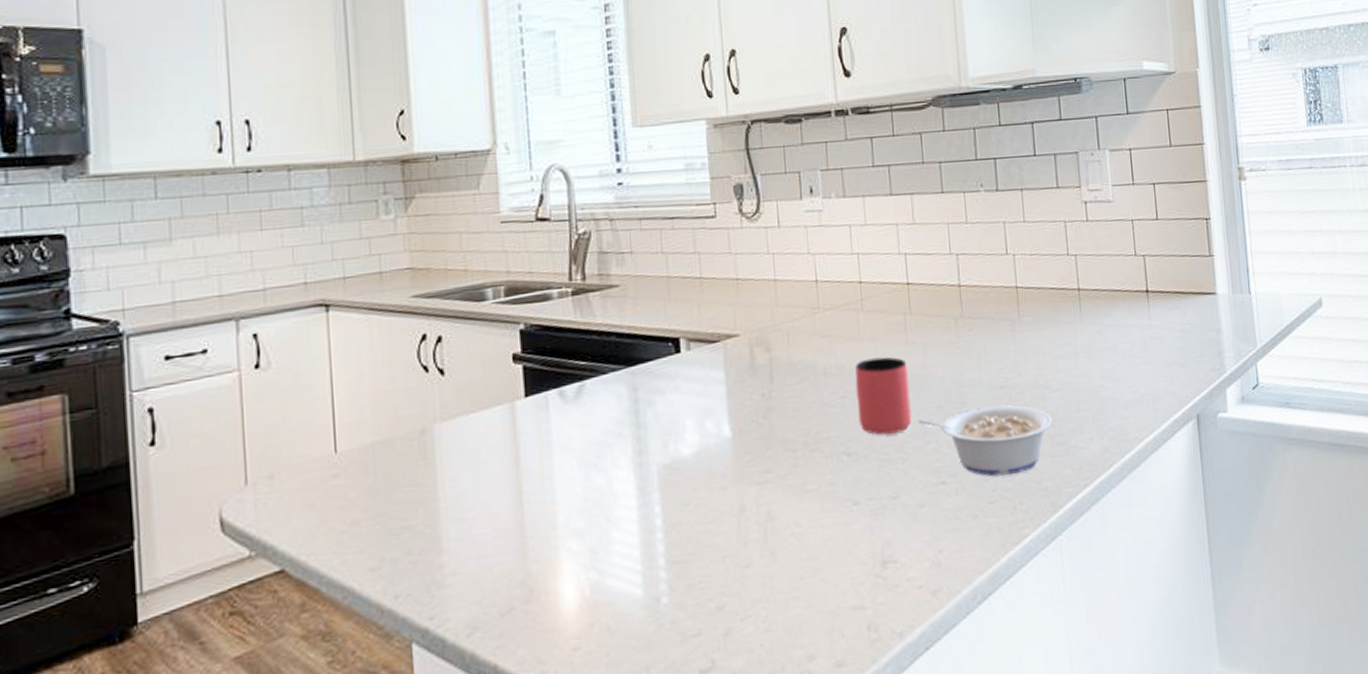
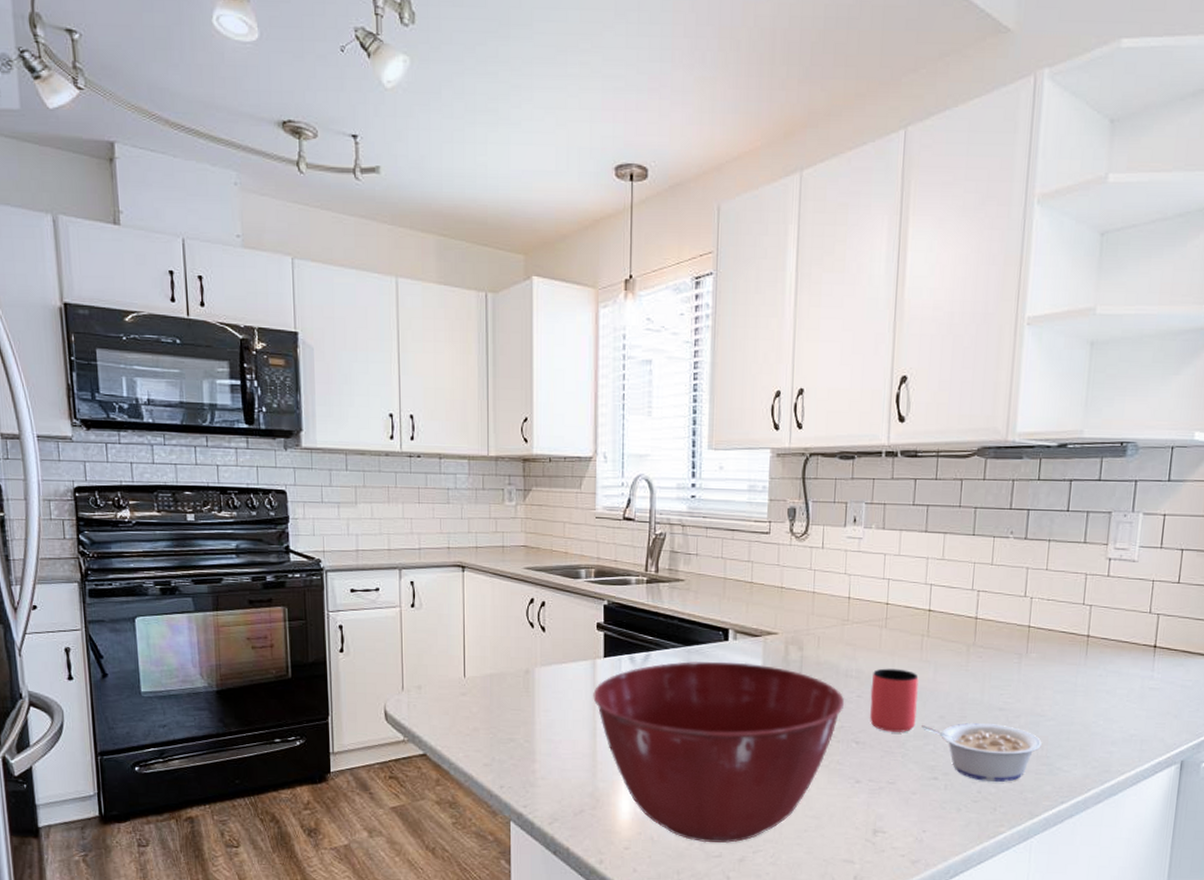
mixing bowl: none [514,375,828,621] -> present [593,661,845,844]

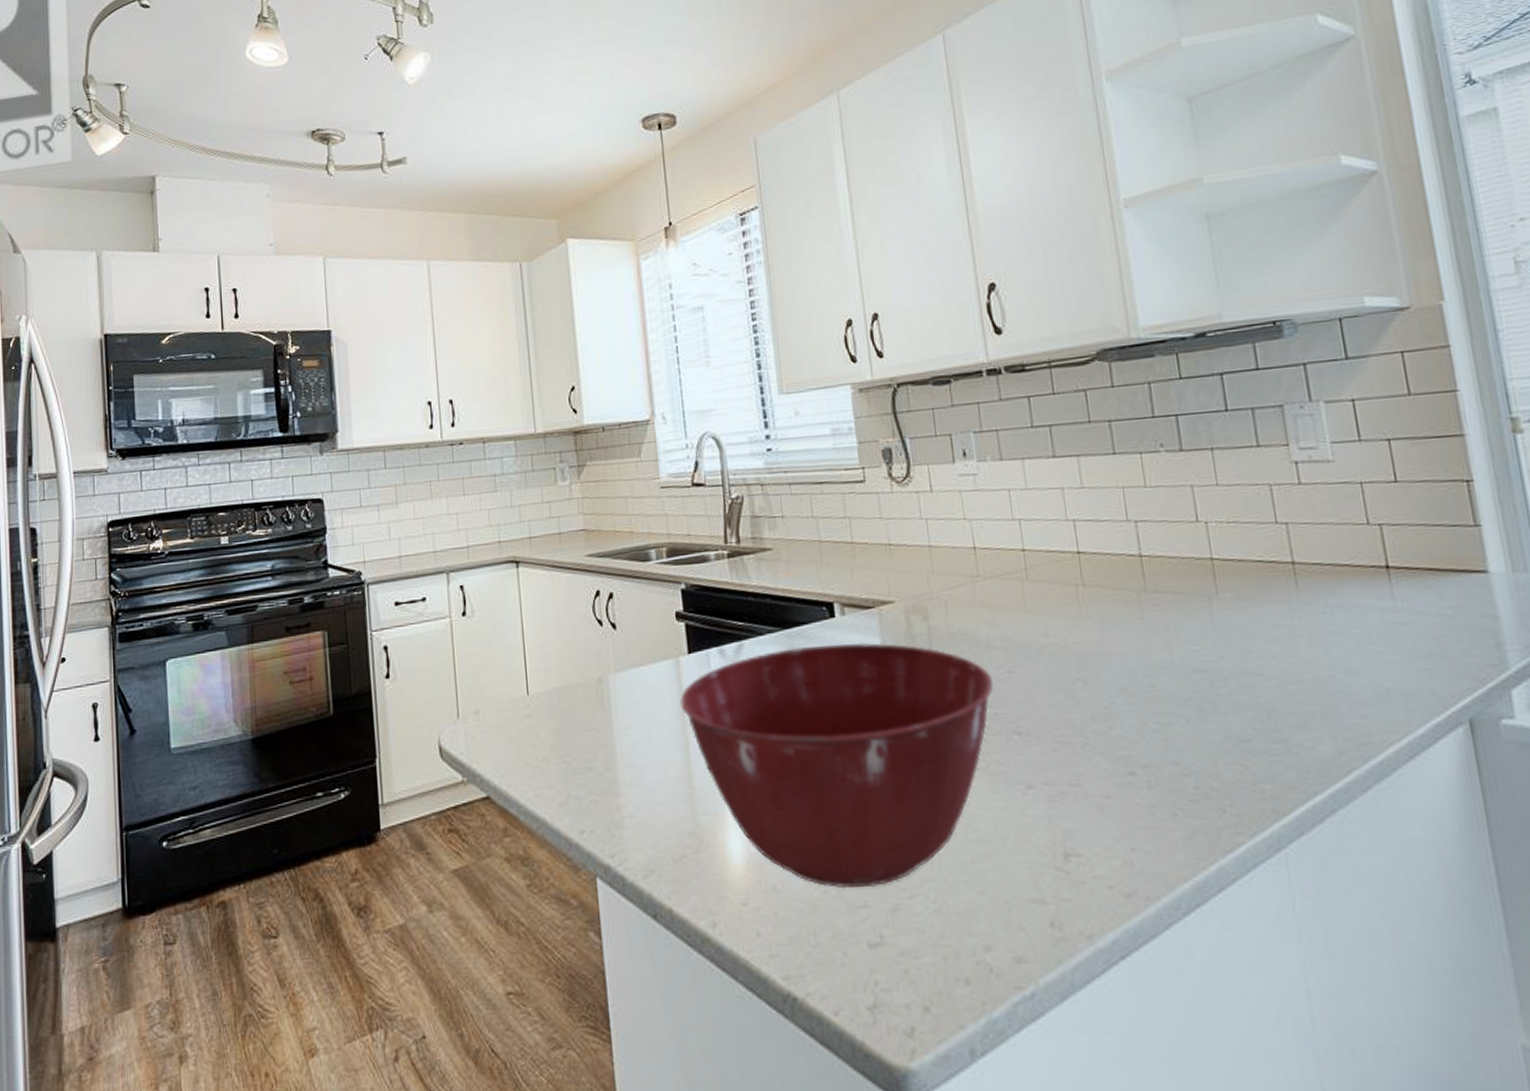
cup: present [870,668,919,732] -> none [1022,631,1091,715]
legume: present [922,723,1042,783] -> none [1099,691,1267,773]

